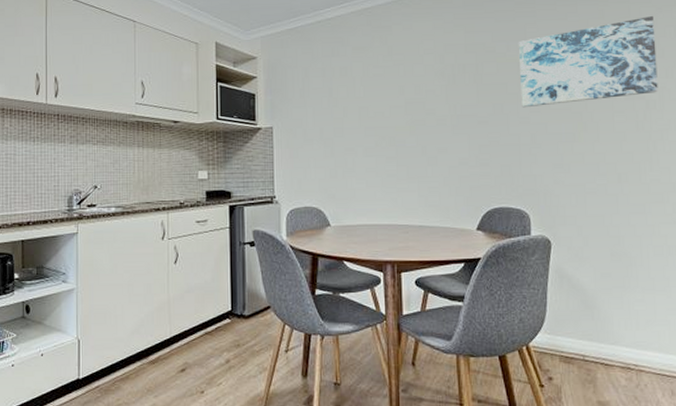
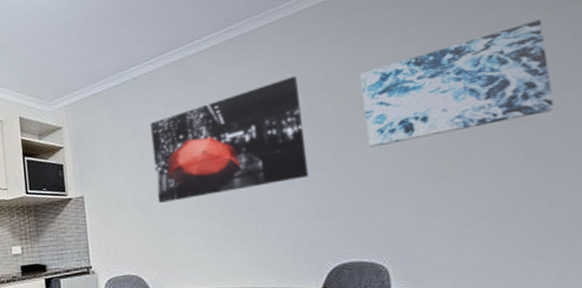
wall art: none [339,36,473,140] -> present [150,75,309,203]

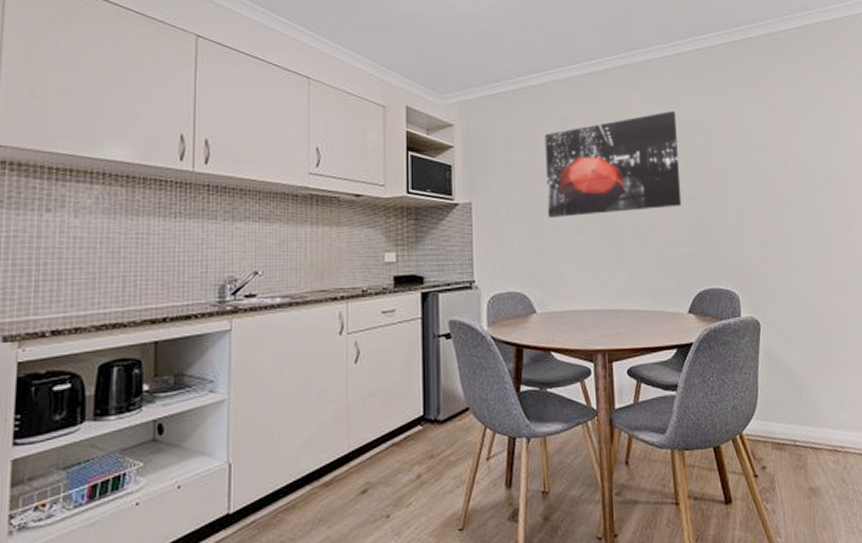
wall art: present [360,20,554,148] -> none [724,99,851,185]

